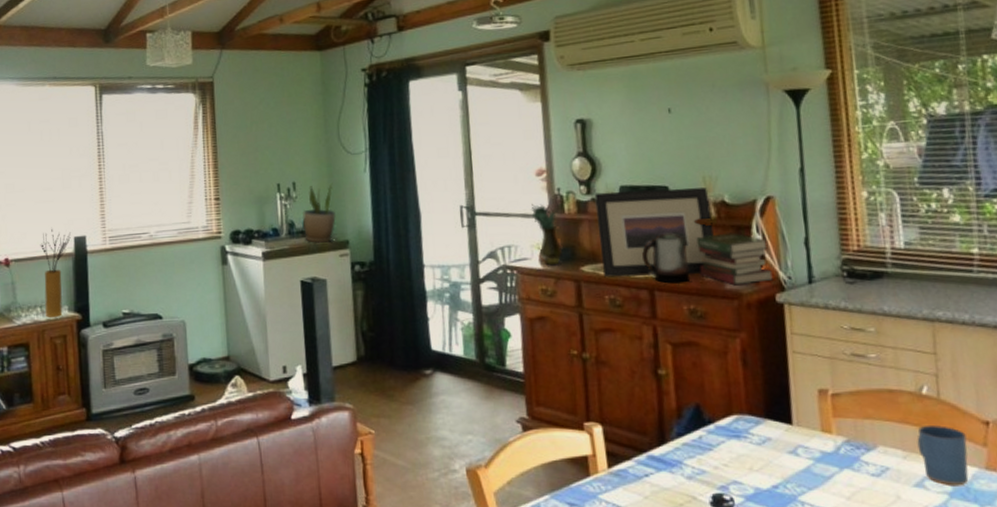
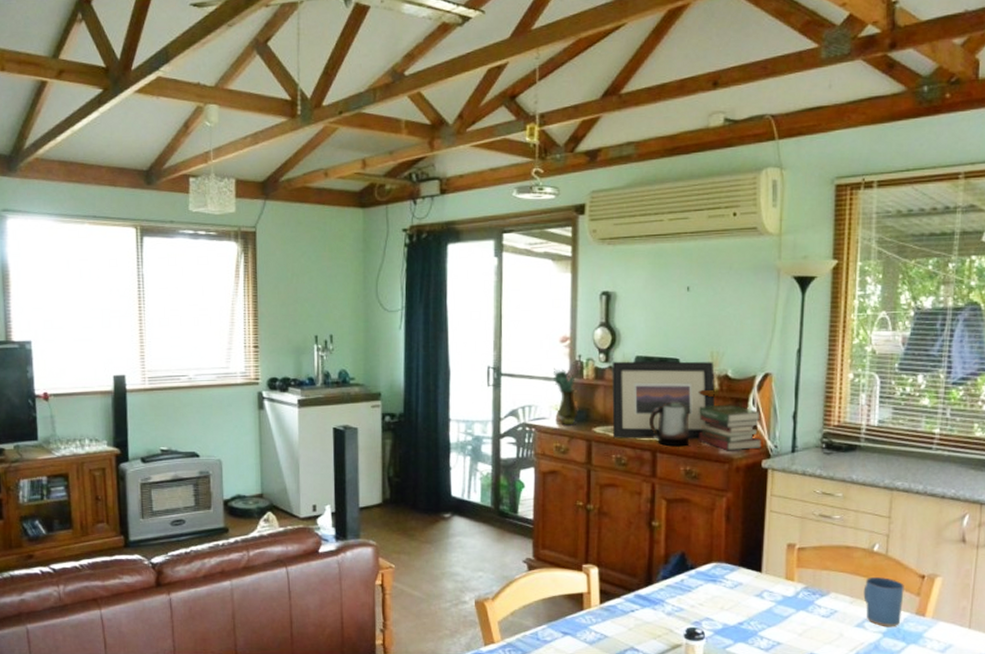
vase: present [40,228,71,319] -> none [79,366,110,452]
potted plant: present [302,182,336,243] -> none [337,337,370,394]

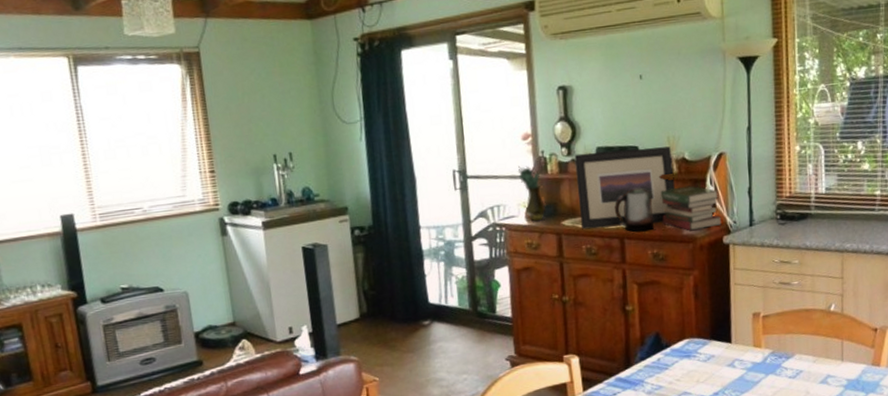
mug: present [863,577,904,626] -> none [824,334,860,380]

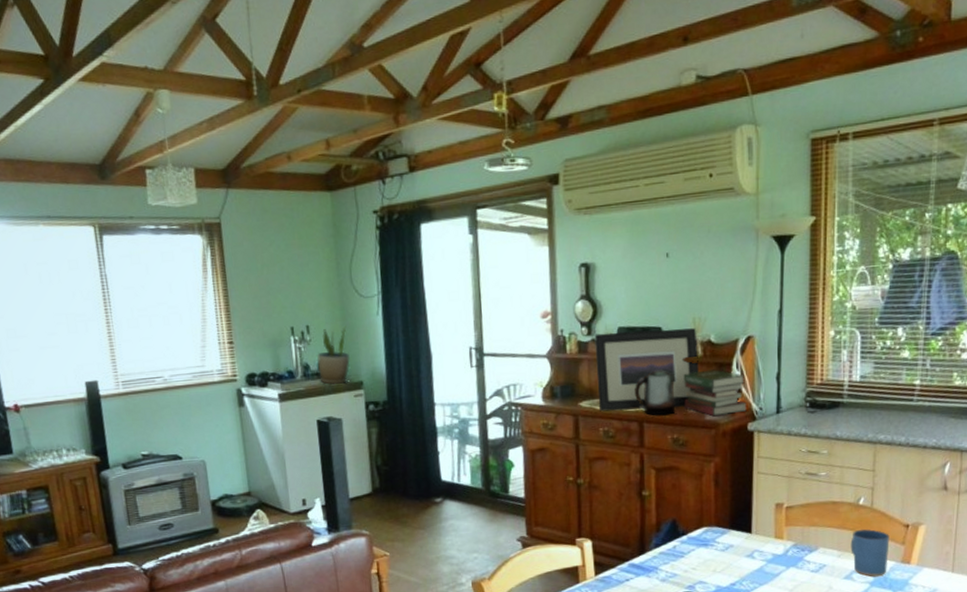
potted plant: none [300,151,334,211] -> present [316,325,350,385]
vase: present [517,165,546,221] -> none [535,344,563,401]
mug: none [824,334,860,380] -> present [850,529,890,576]

